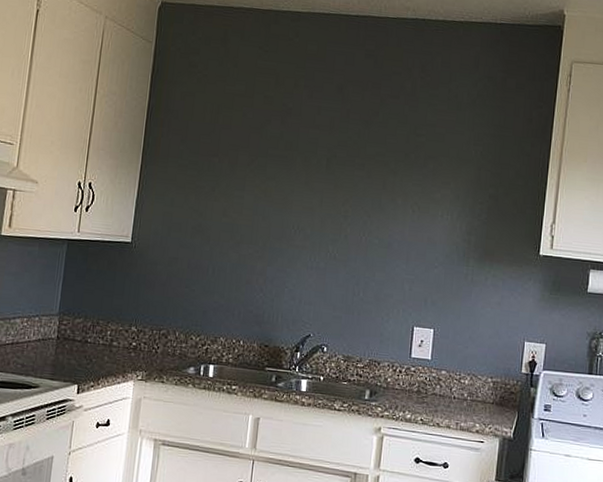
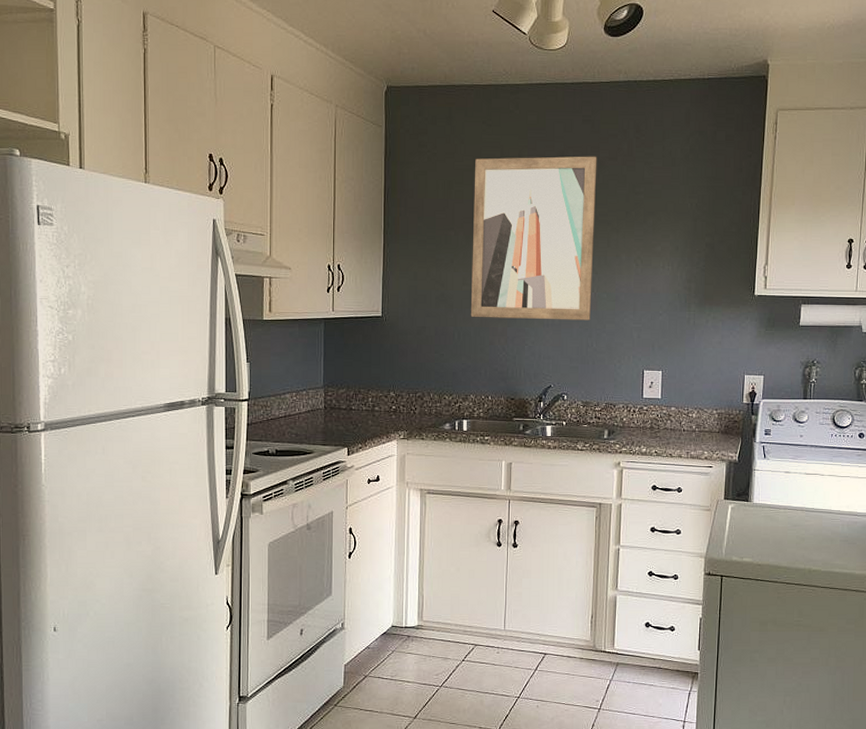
wall art: none [228,84,378,267] -> present [470,156,597,321]

